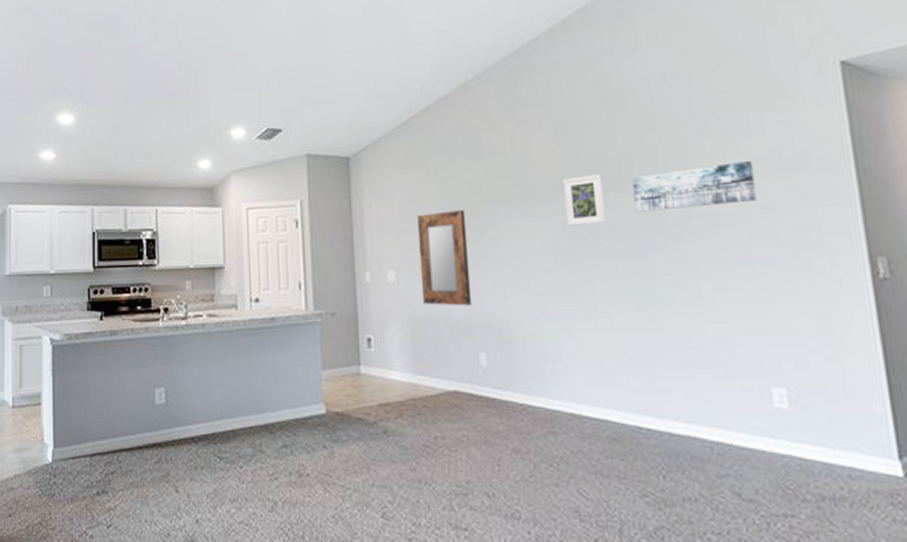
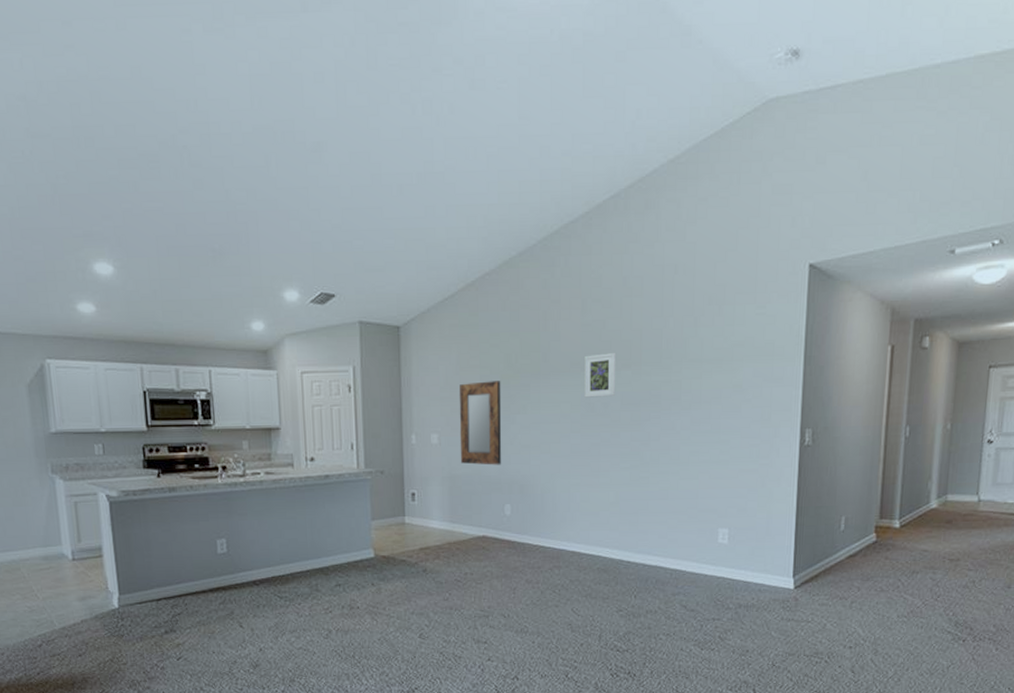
wall art: present [632,161,758,212] -> none [639,347,733,387]

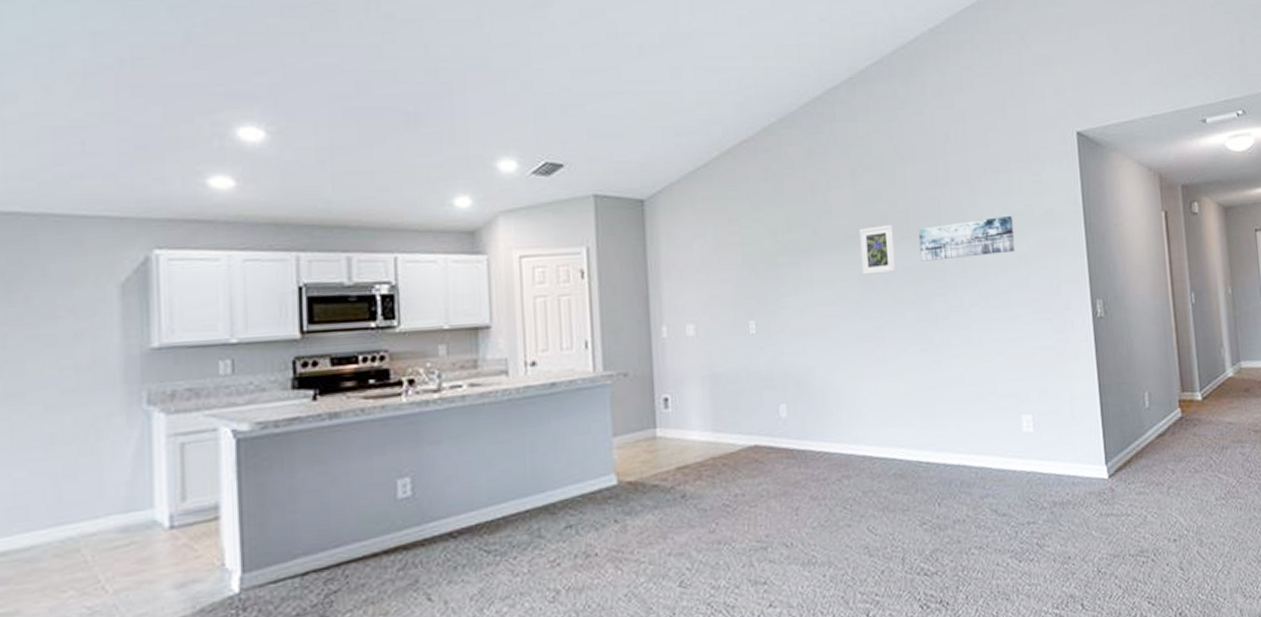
home mirror: present [459,381,502,465] -> none [718,259,772,359]
wall art: none [639,347,733,387] -> present [918,216,1016,261]

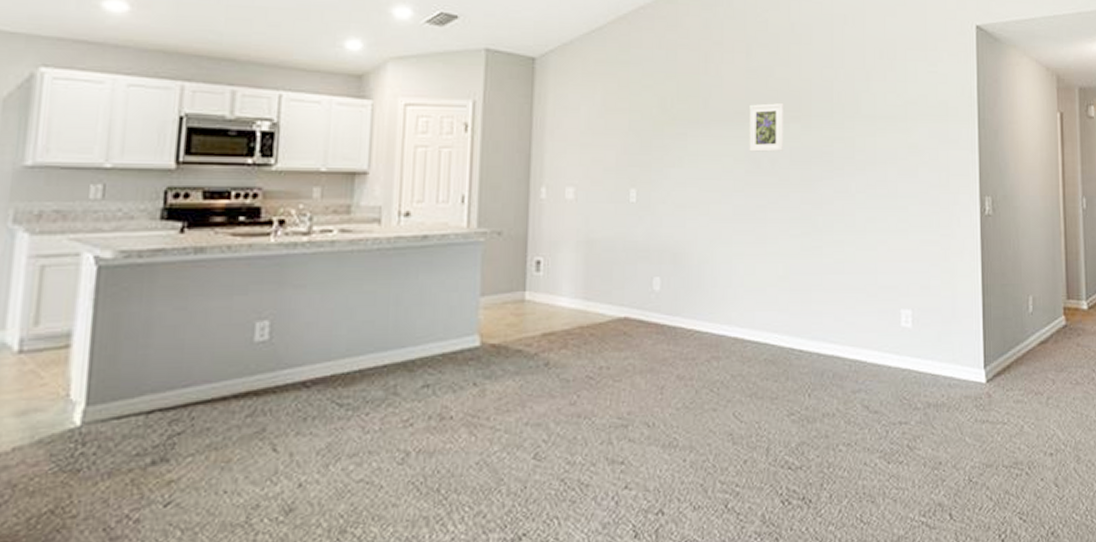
wall art: present [918,216,1016,261] -> none [809,104,906,143]

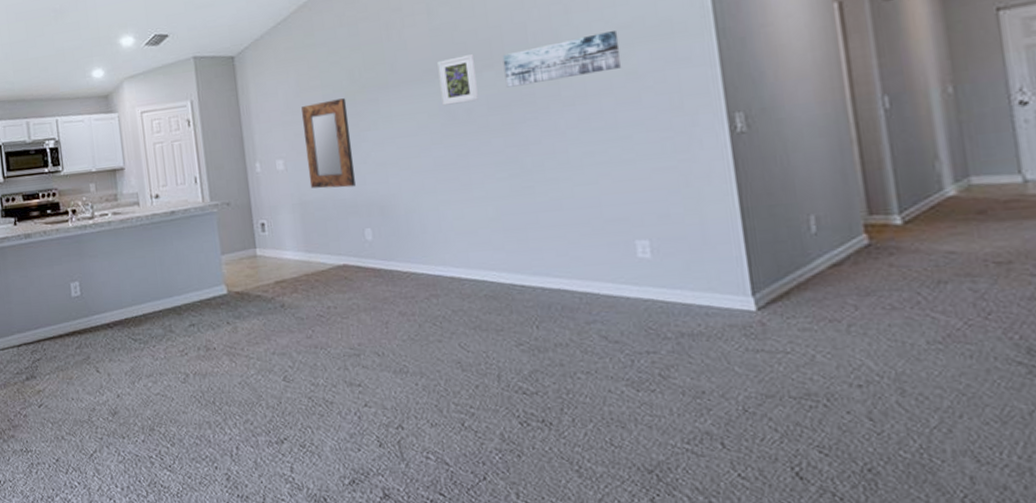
home mirror: none [600,127,654,228] -> present [301,98,356,189]
wall art: none [809,104,906,143] -> present [502,31,622,88]

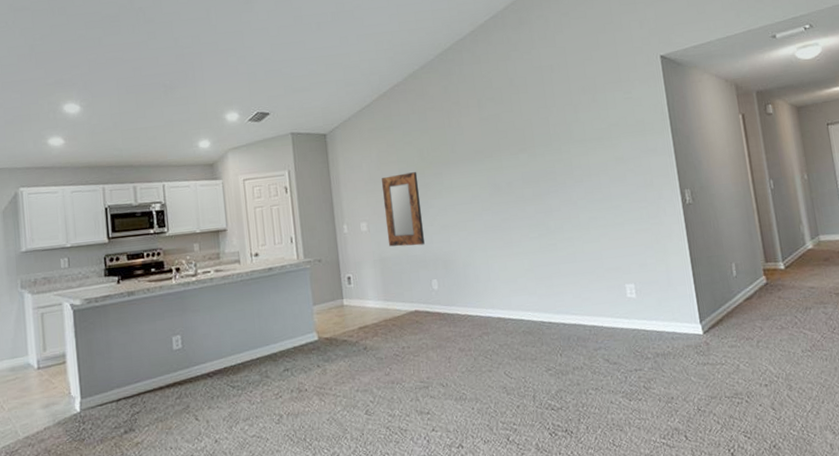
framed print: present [437,54,478,106] -> none [486,140,516,180]
wall art: present [502,31,622,88] -> none [532,127,613,167]

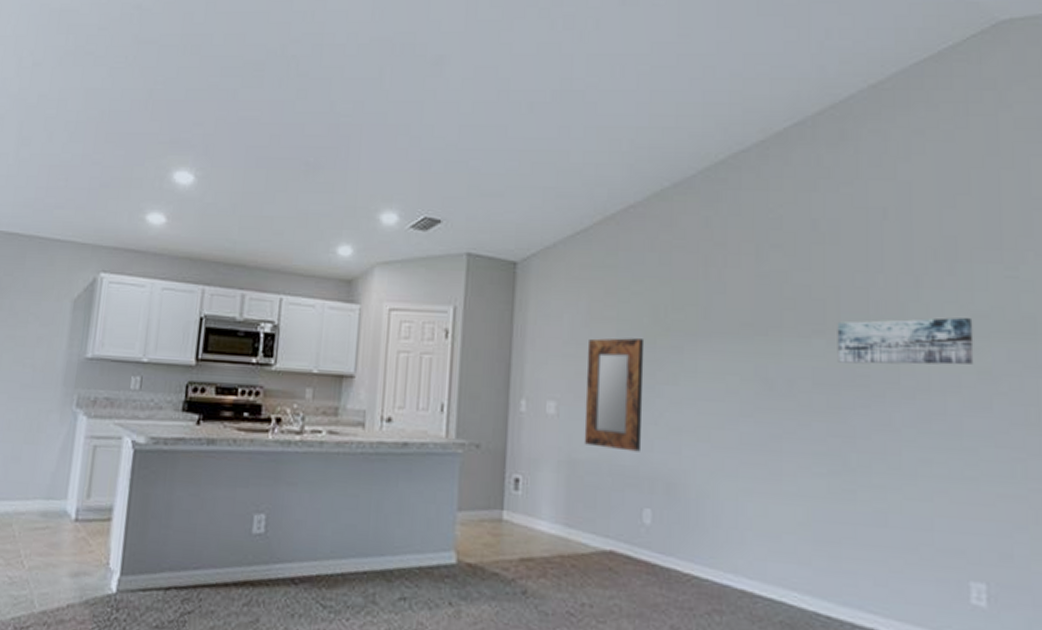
wall art: none [532,127,613,167] -> present [837,317,974,365]

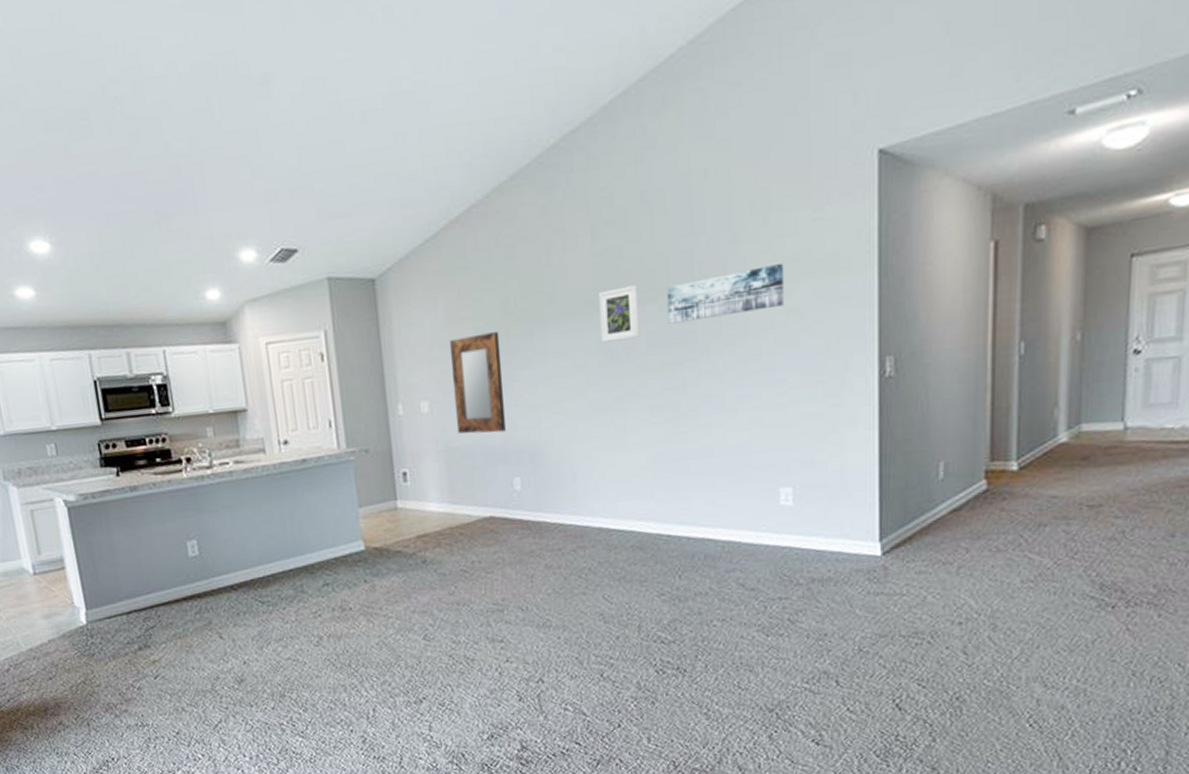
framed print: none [759,314,804,373] -> present [599,285,639,343]

